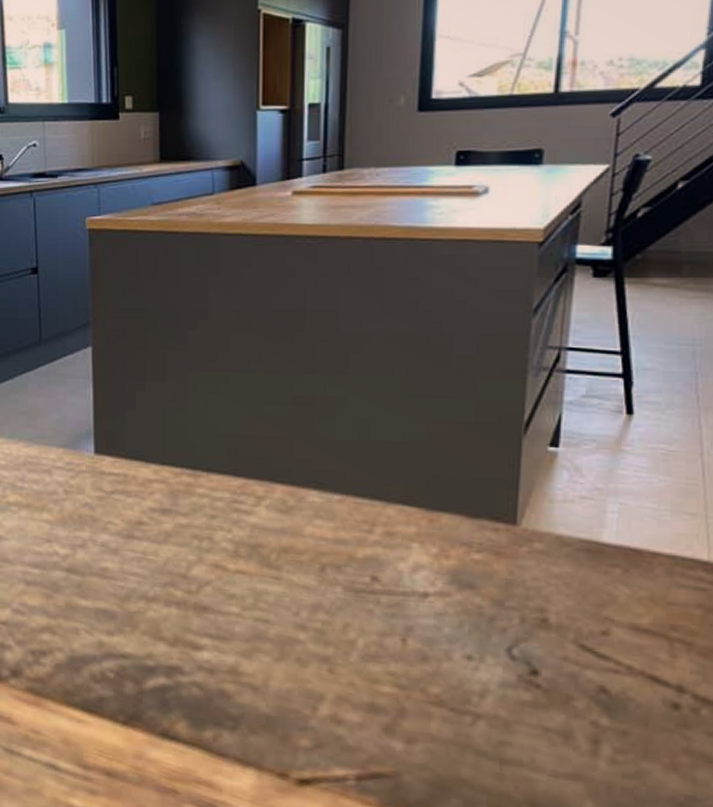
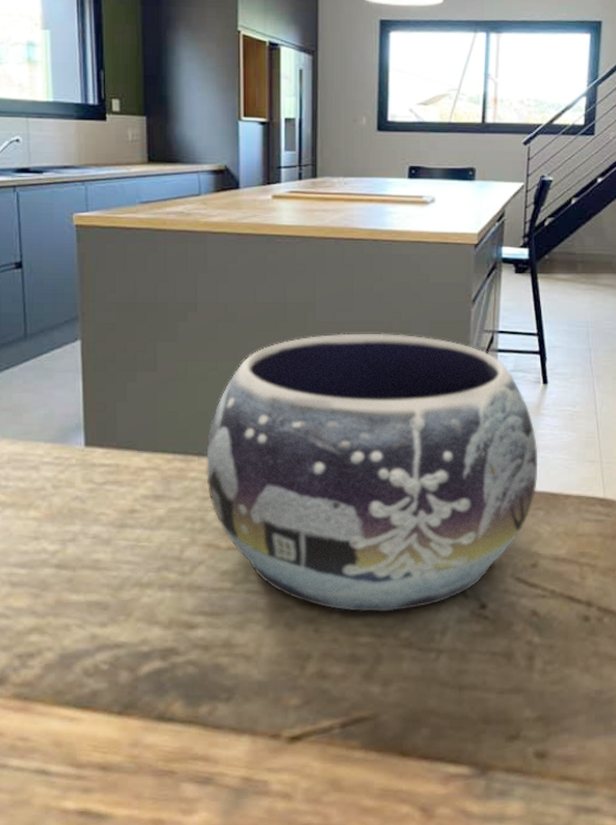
decorative bowl: none [215,346,617,664] -> present [206,333,538,613]

